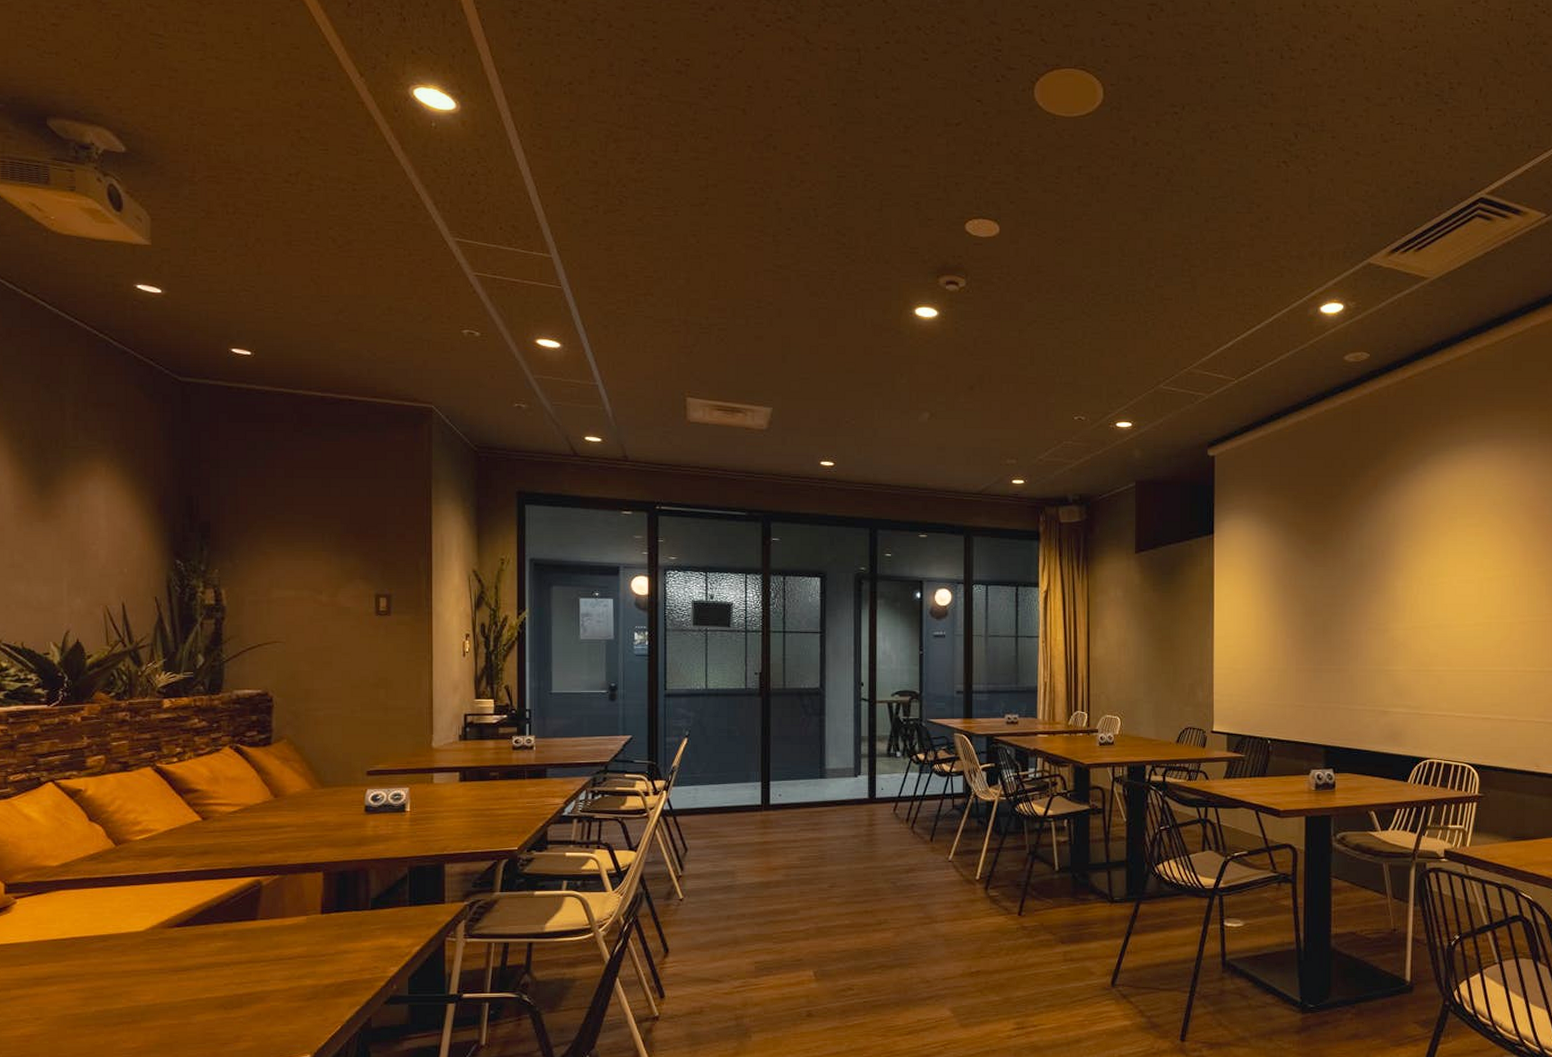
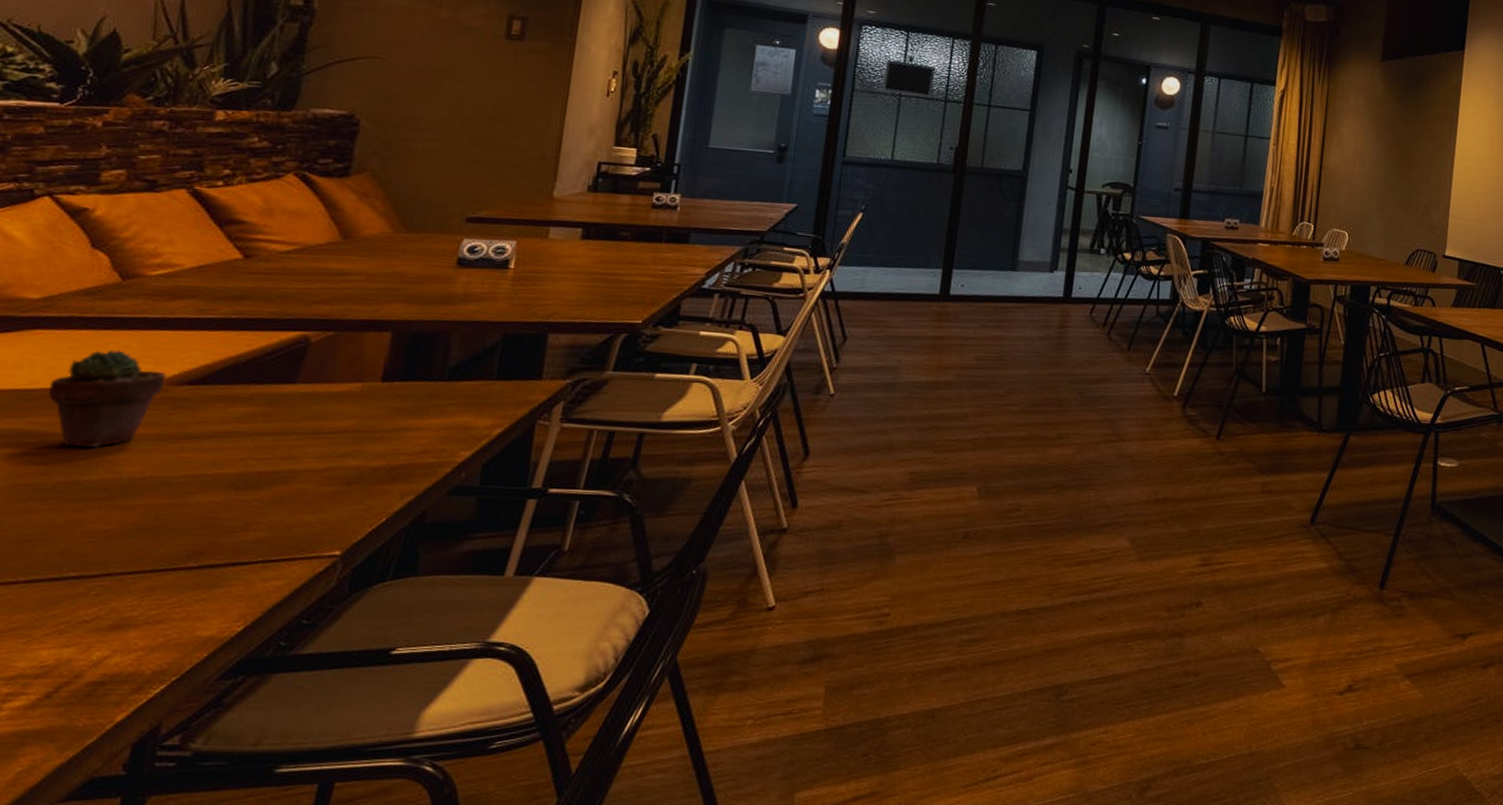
potted succulent: none [76,902,161,983] -> present [48,349,168,448]

